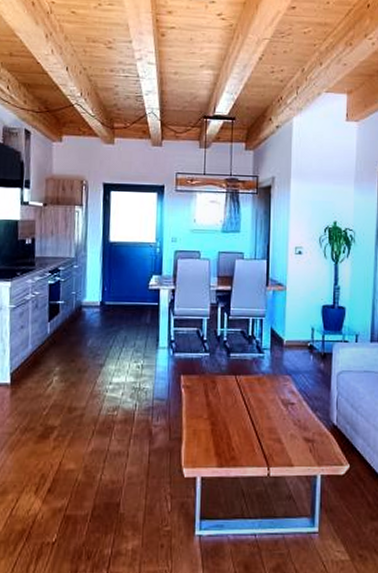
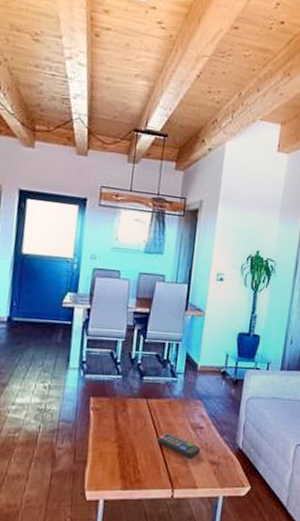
remote control: none [249,409,294,436] -> present [157,433,201,459]

